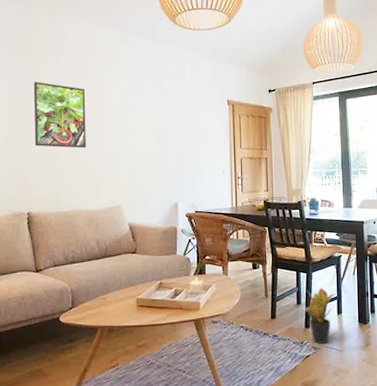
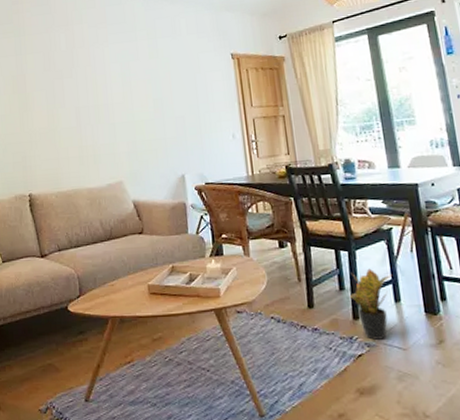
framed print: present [33,82,86,148] -> none [26,57,82,125]

